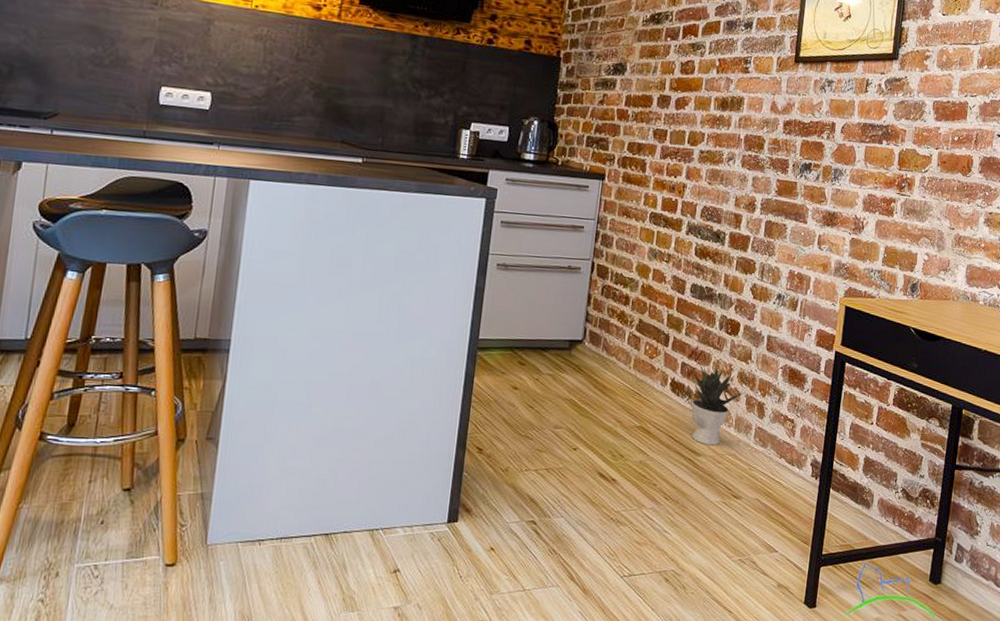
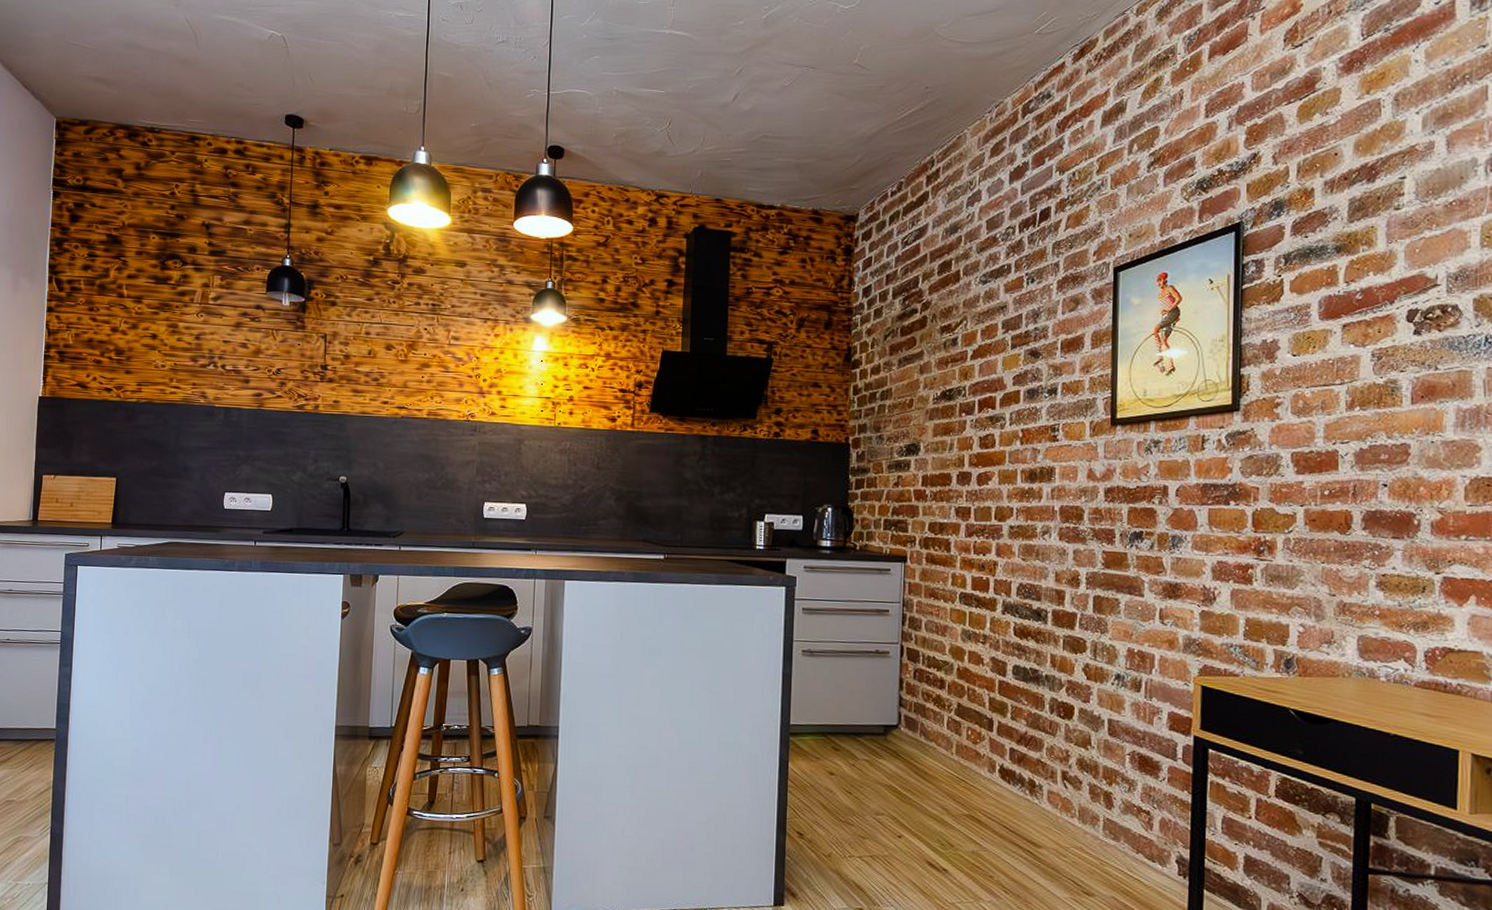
potted plant: present [691,362,746,446] -> none [1022,748,1088,837]

